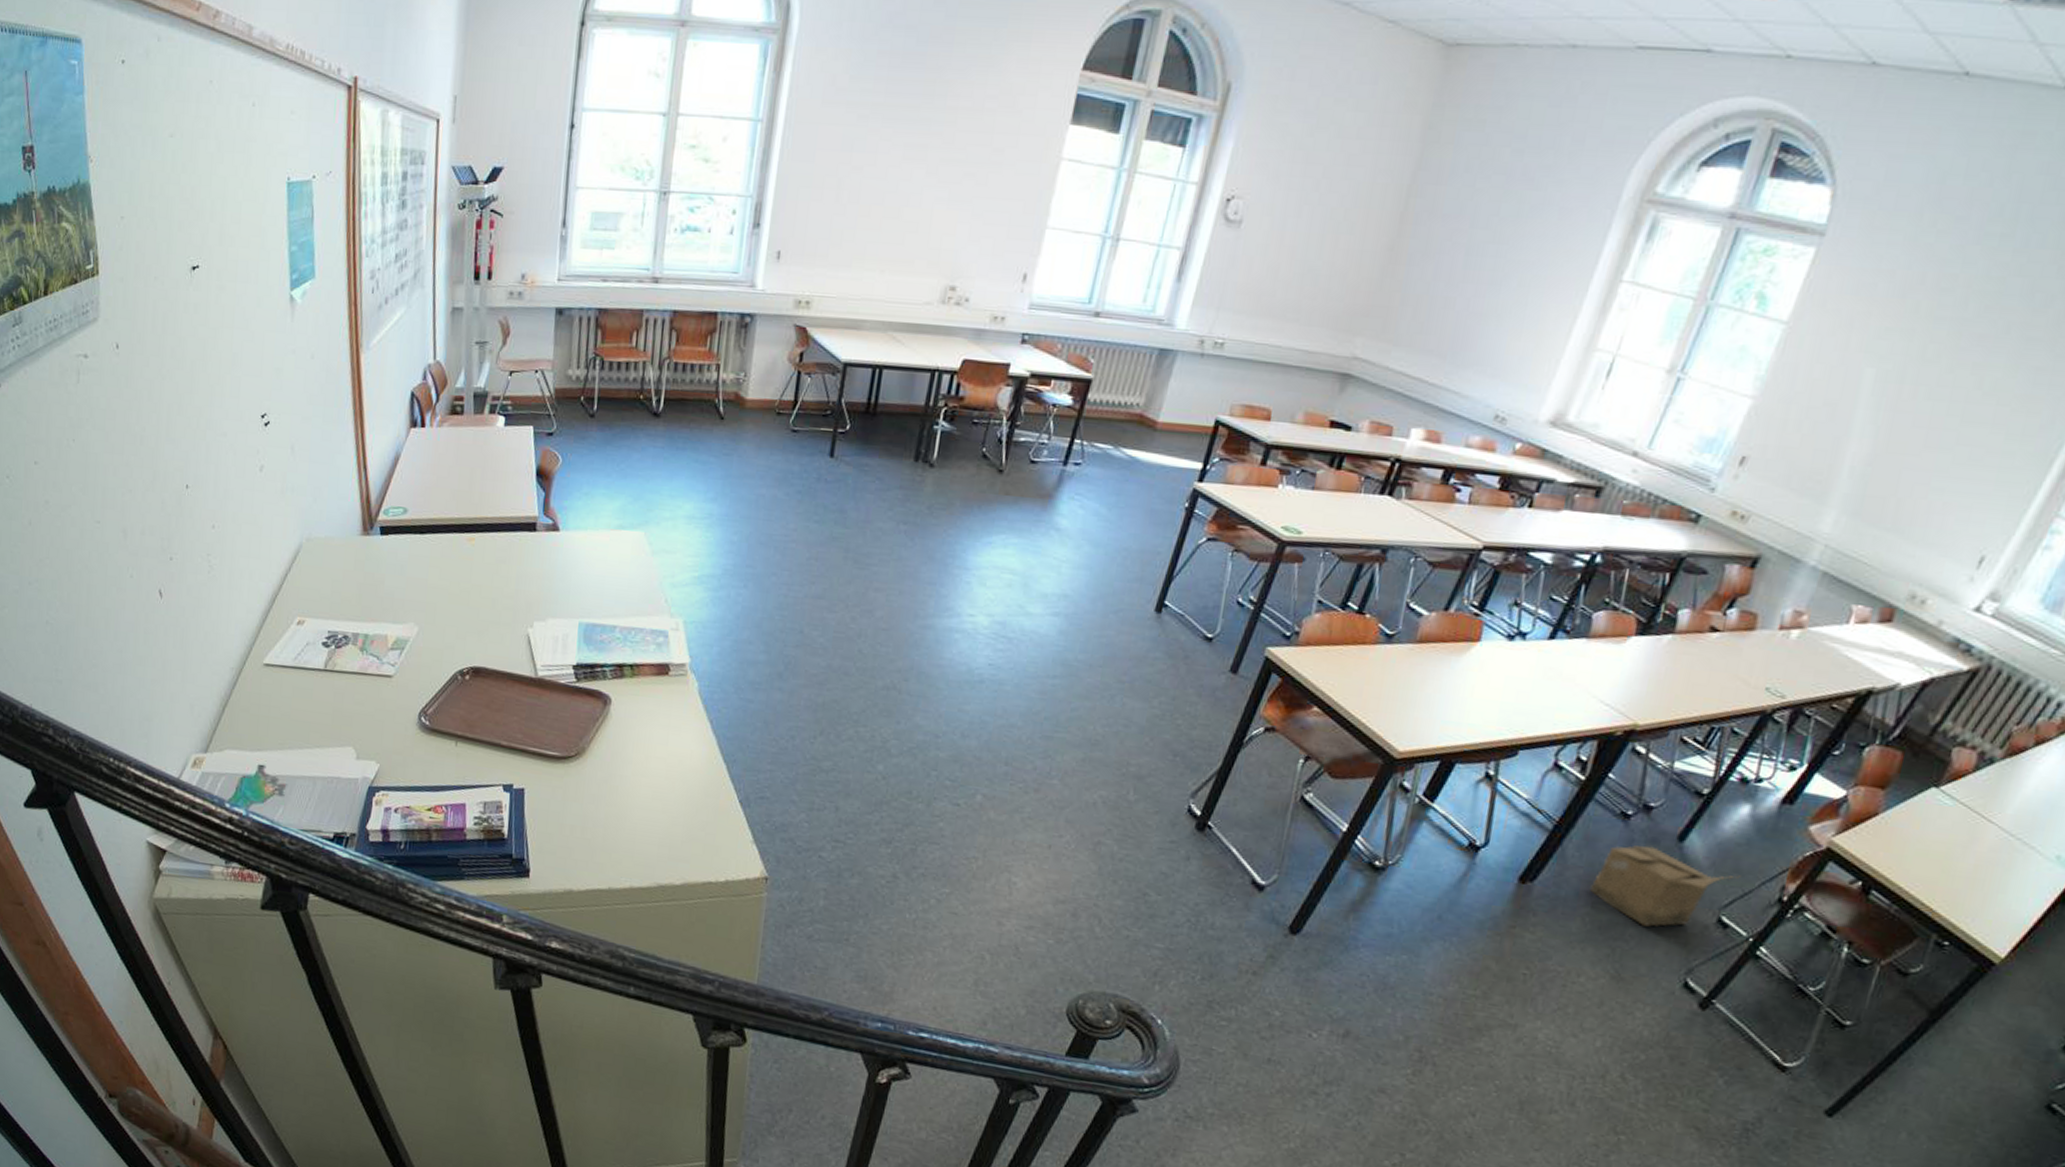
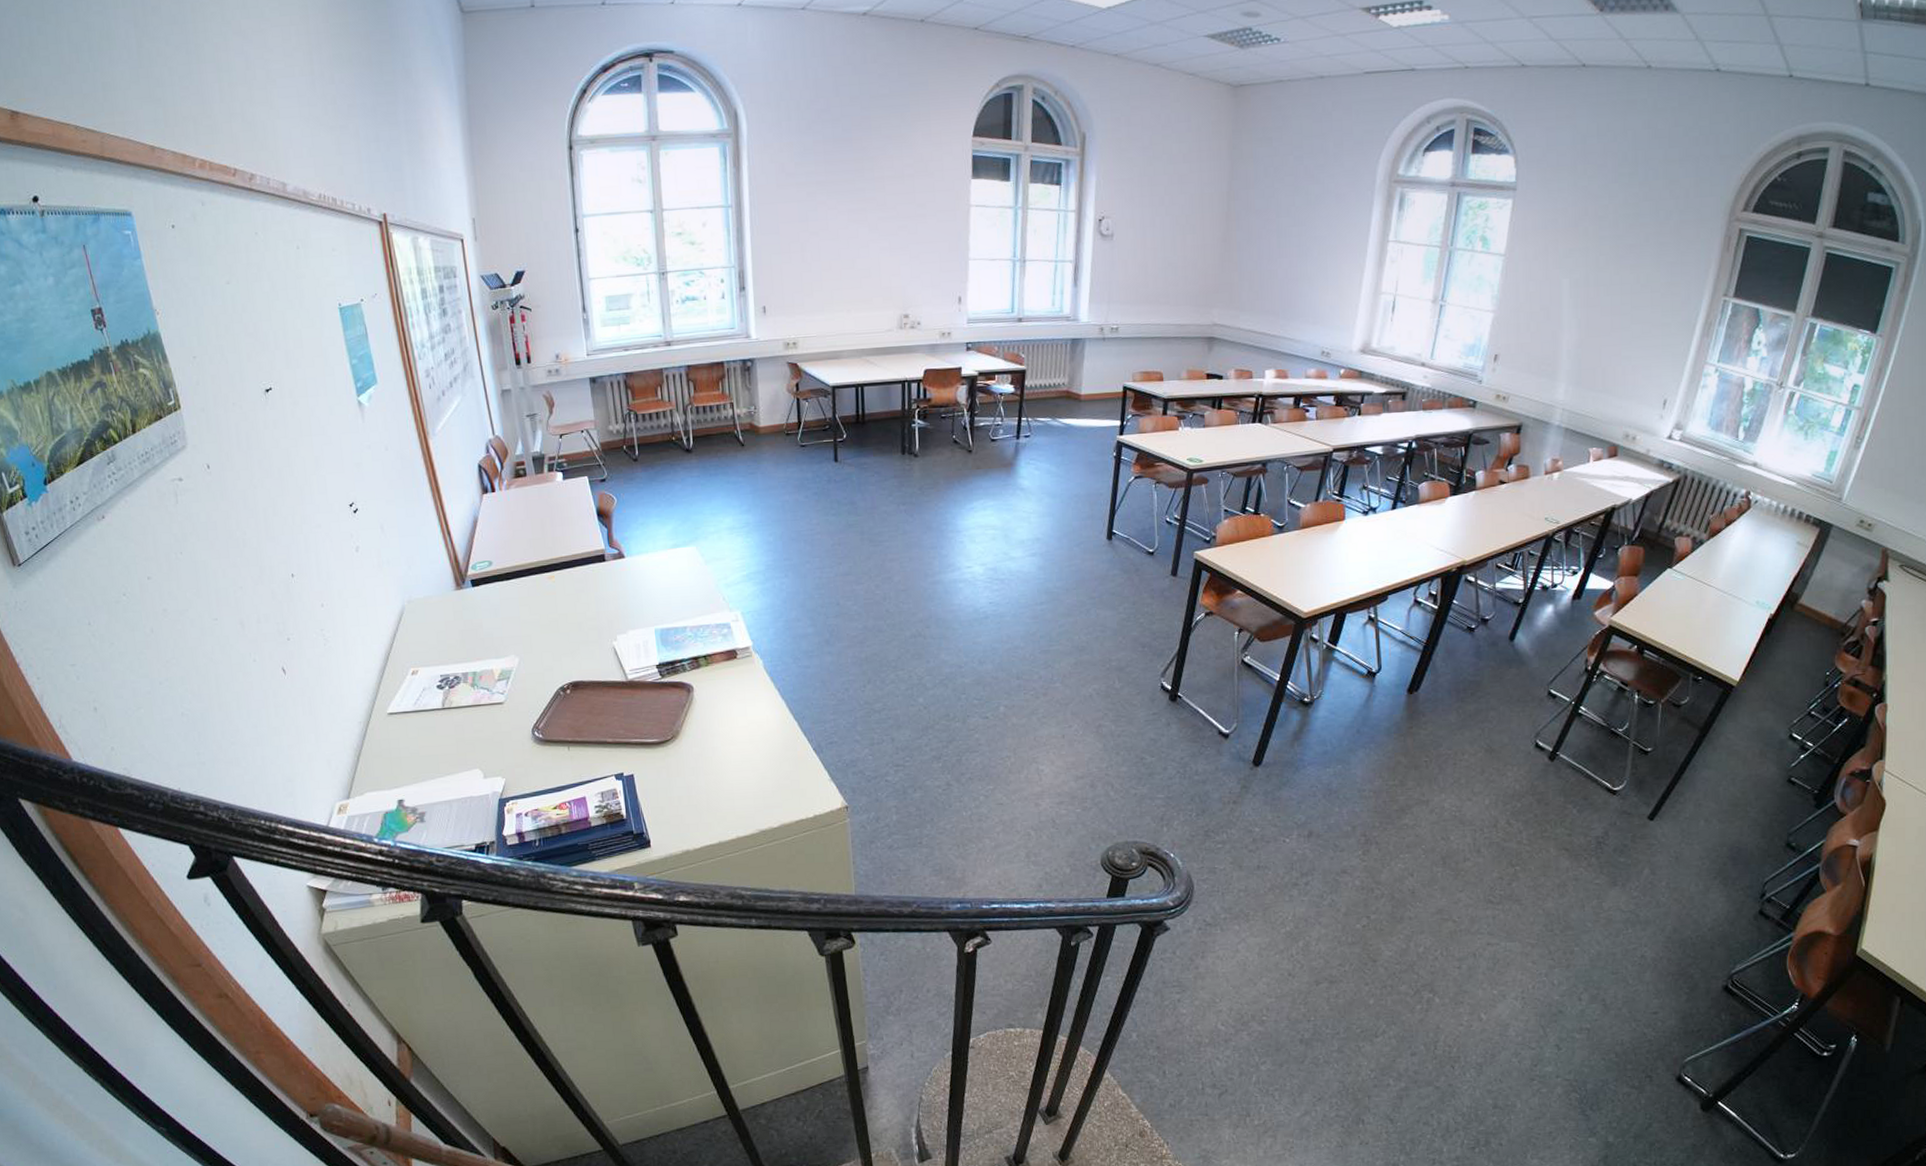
cardboard box: present [1590,845,1741,927] -> none [1458,648,1557,708]

